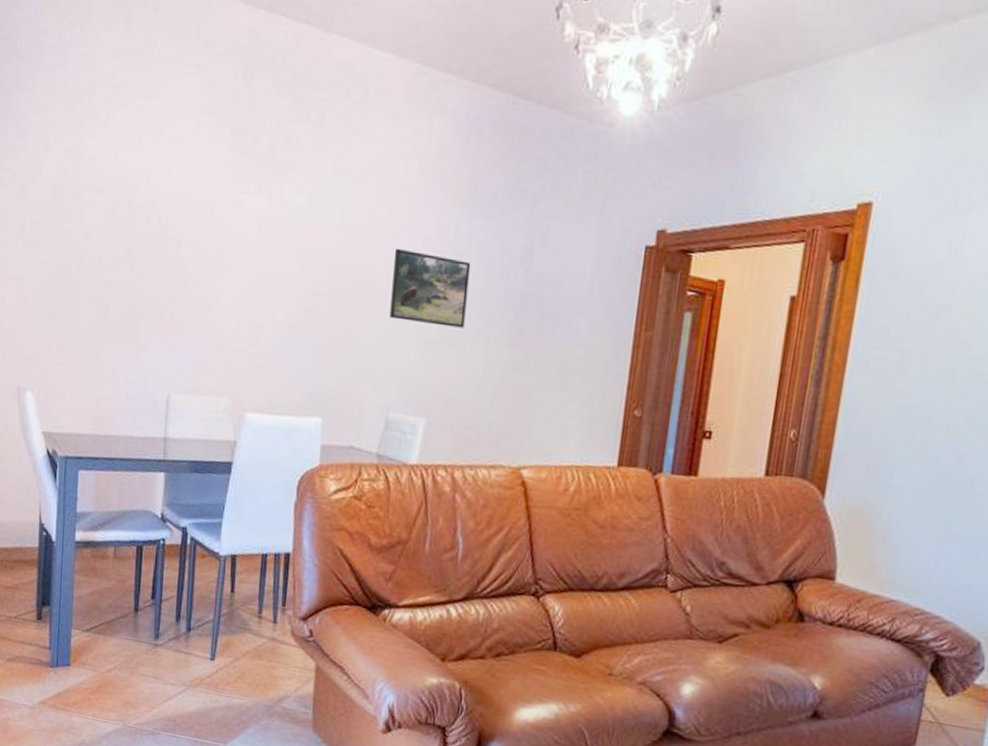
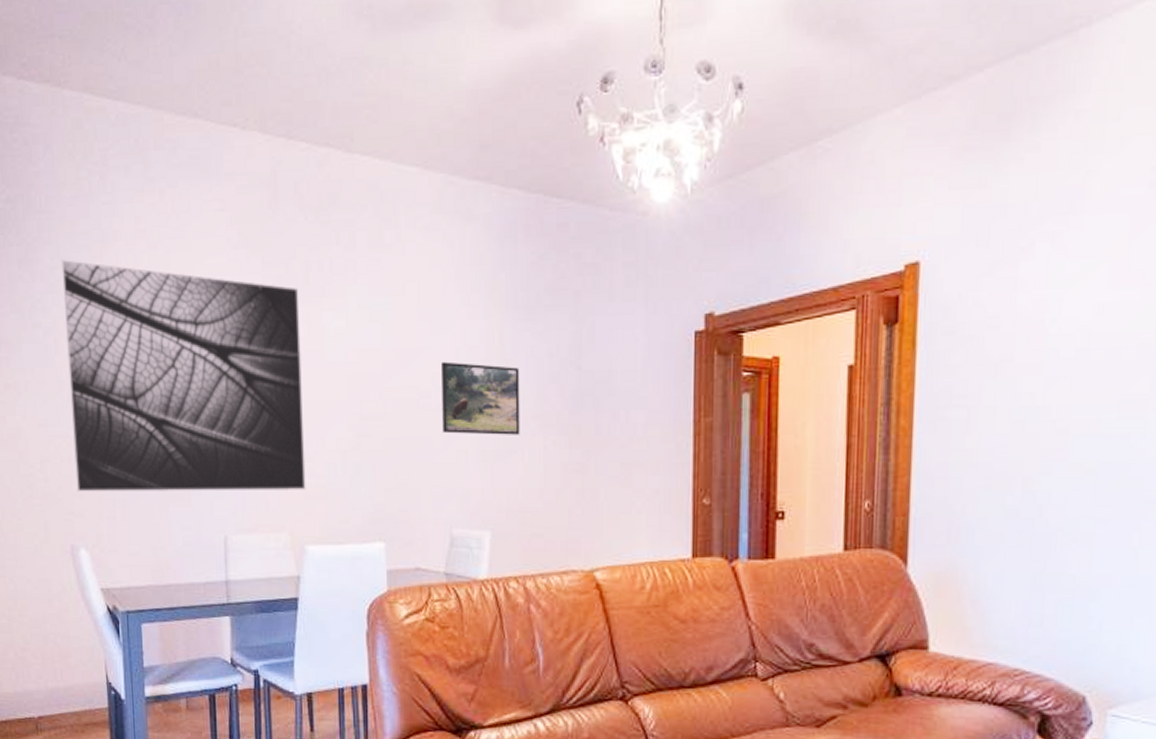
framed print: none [29,107,265,359] -> present [61,260,306,492]

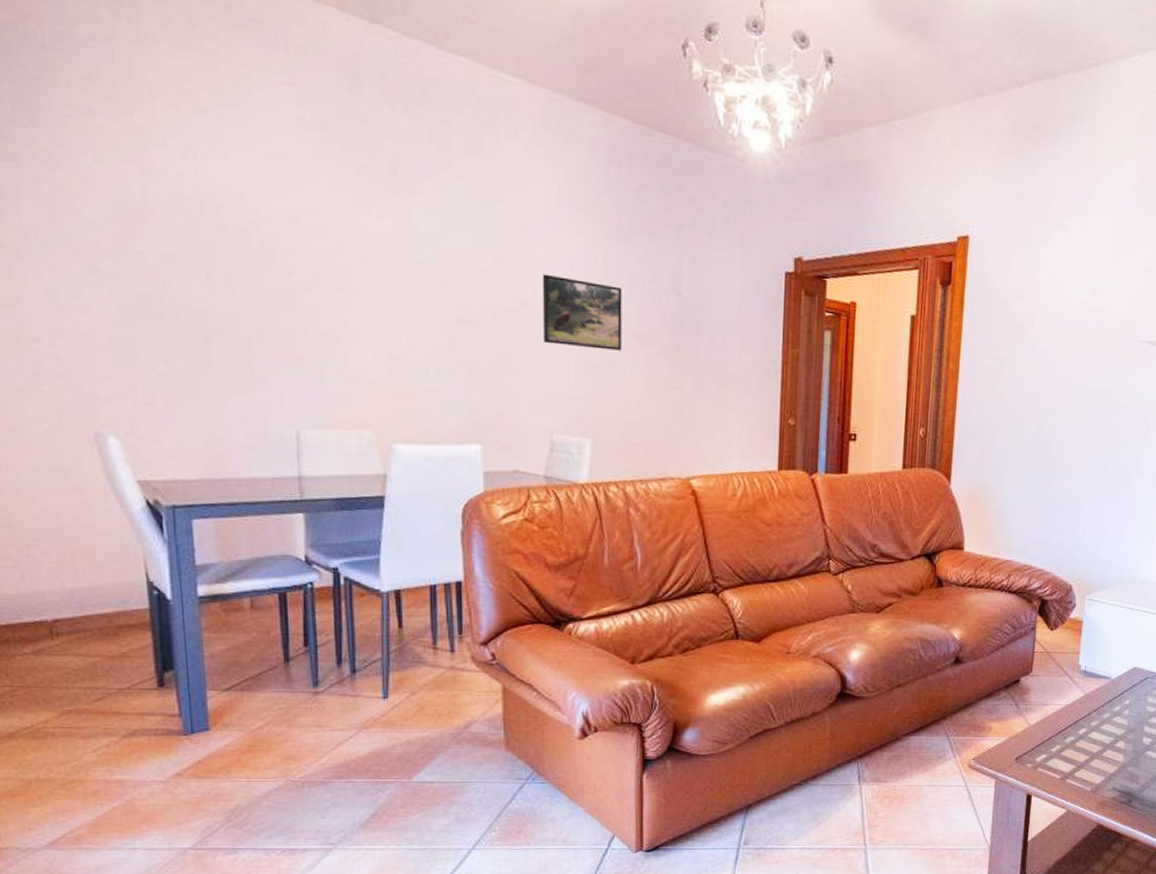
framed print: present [61,260,306,492] -> none [75,108,394,389]

